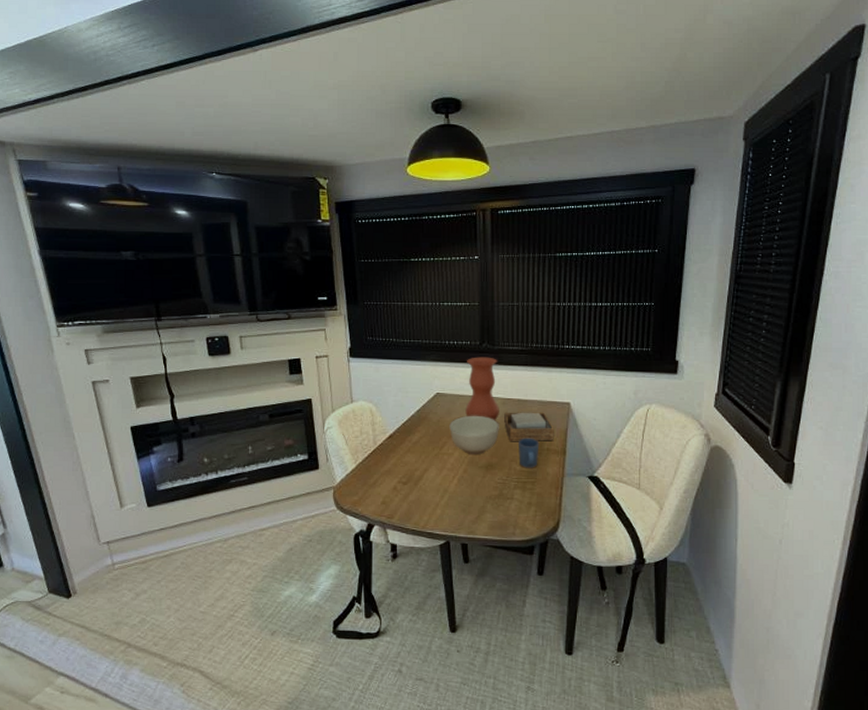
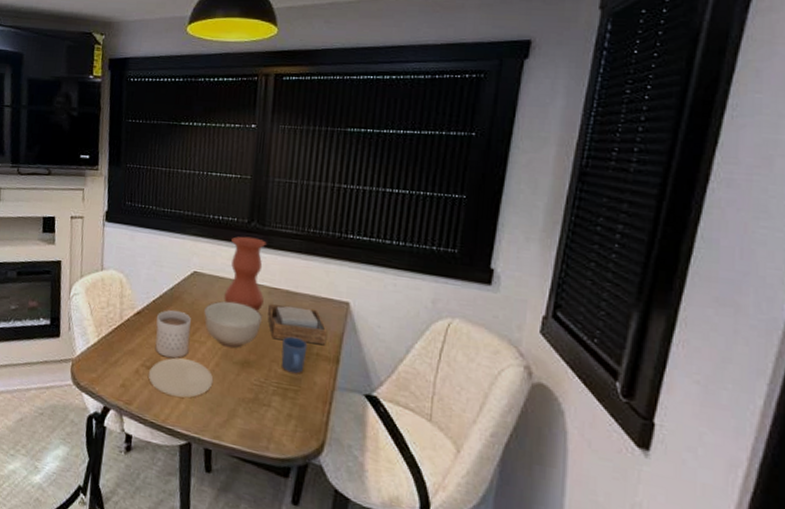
plate: none [406,471,463,505] -> present [148,357,214,398]
mug: none [408,429,439,472] -> present [155,310,192,359]

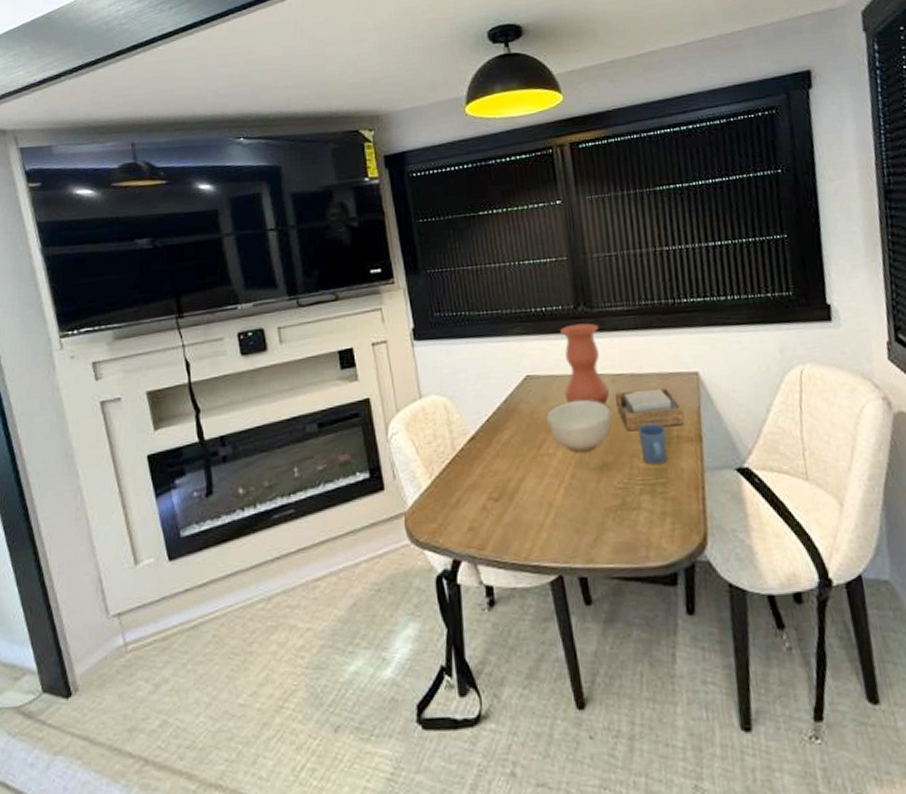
plate: present [148,357,214,398] -> none [498,478,573,527]
mug: present [155,310,192,359] -> none [495,424,539,483]

